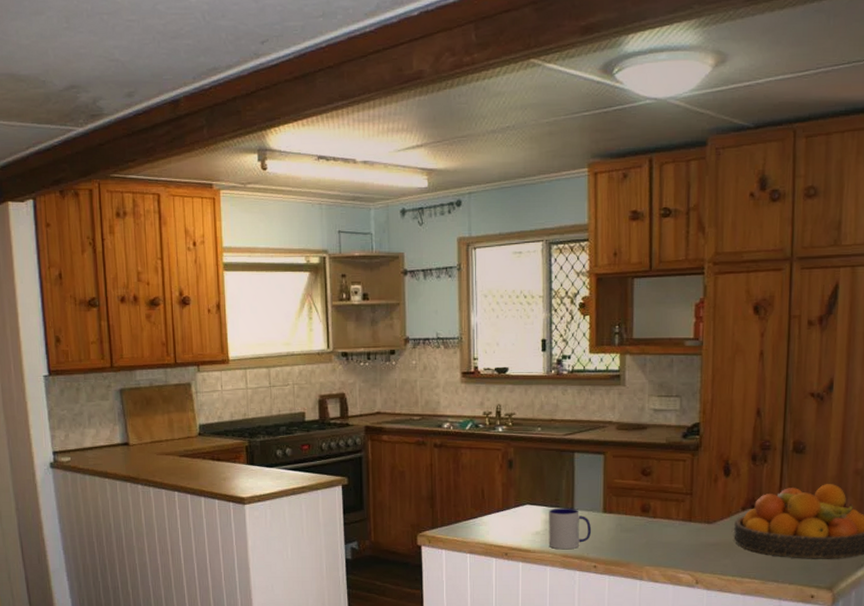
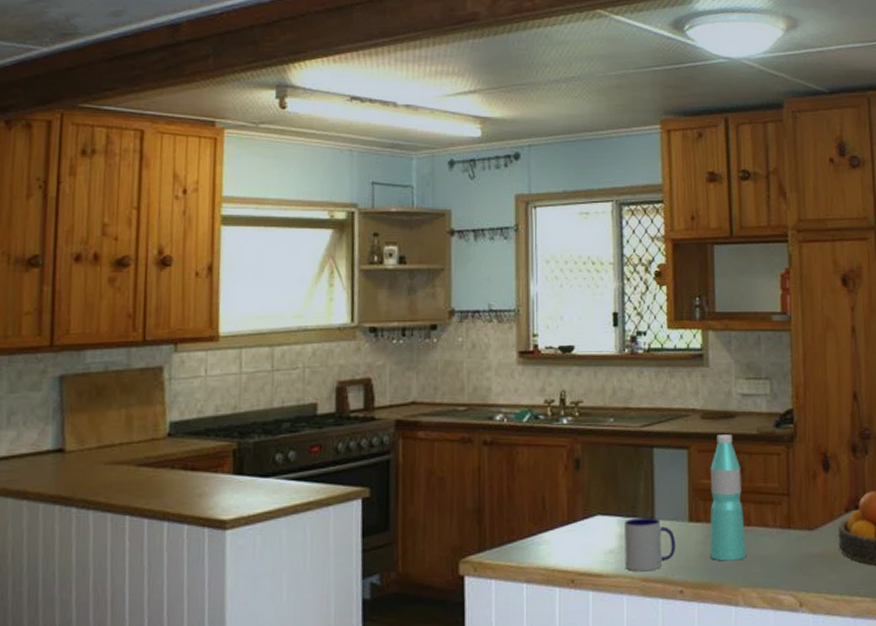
water bottle: none [620,443,652,545] -> present [710,434,747,561]

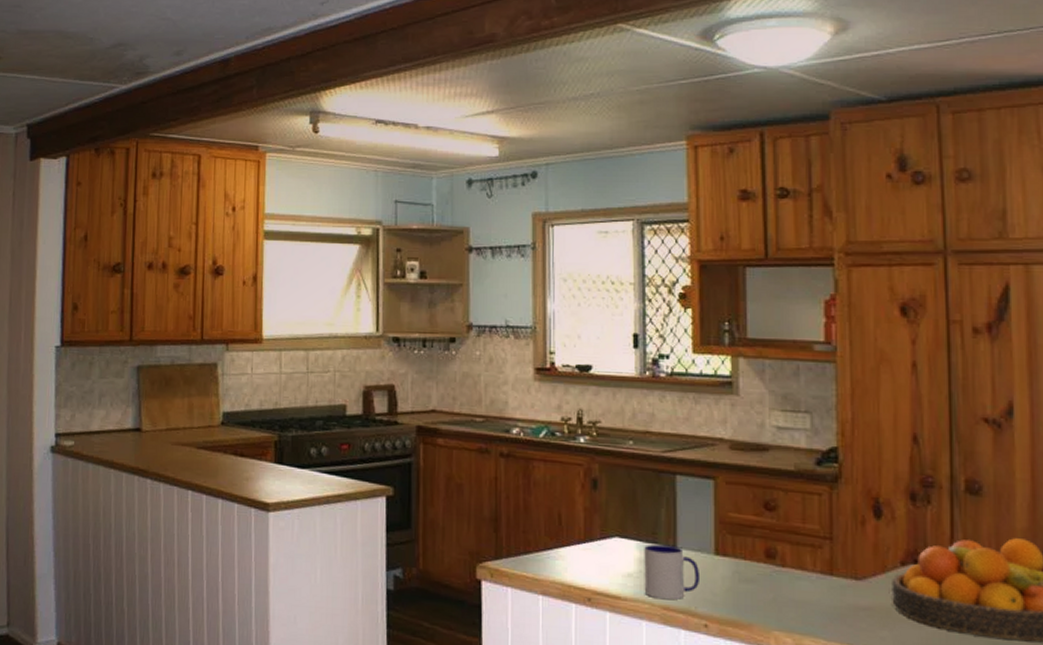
water bottle: present [710,434,747,561] -> none [738,467,781,602]

